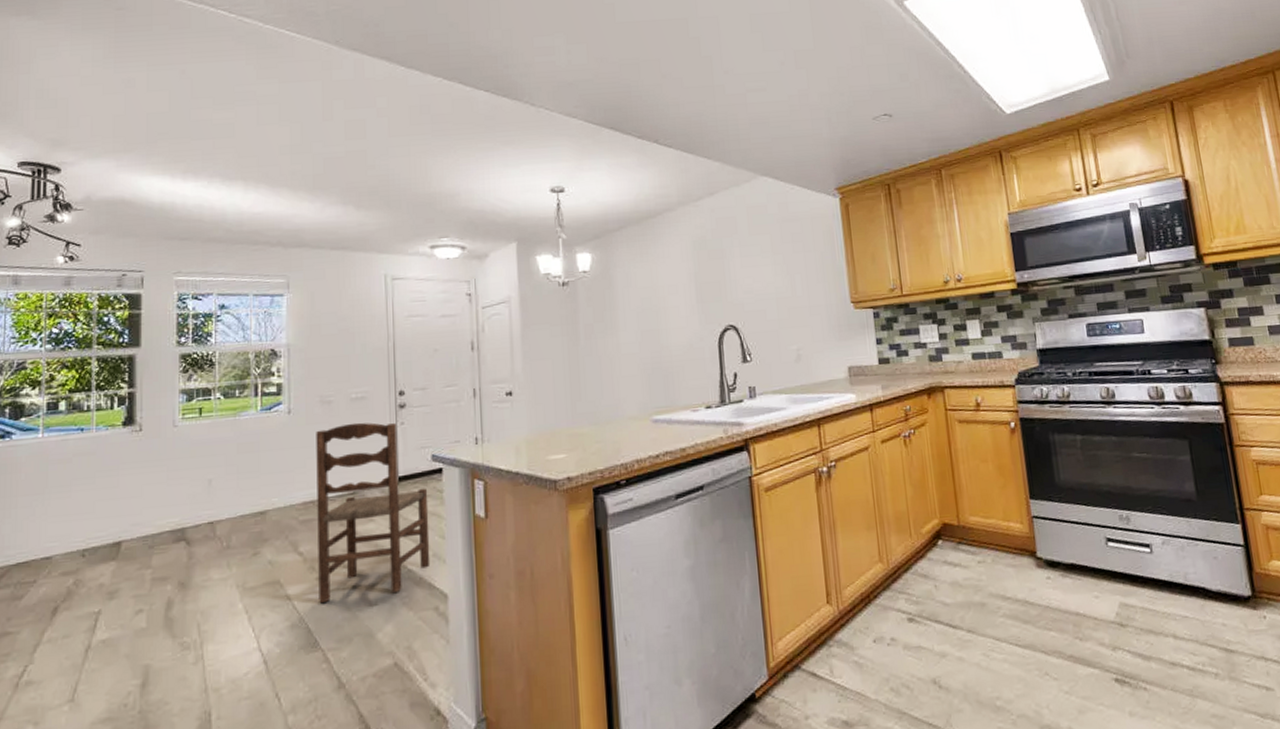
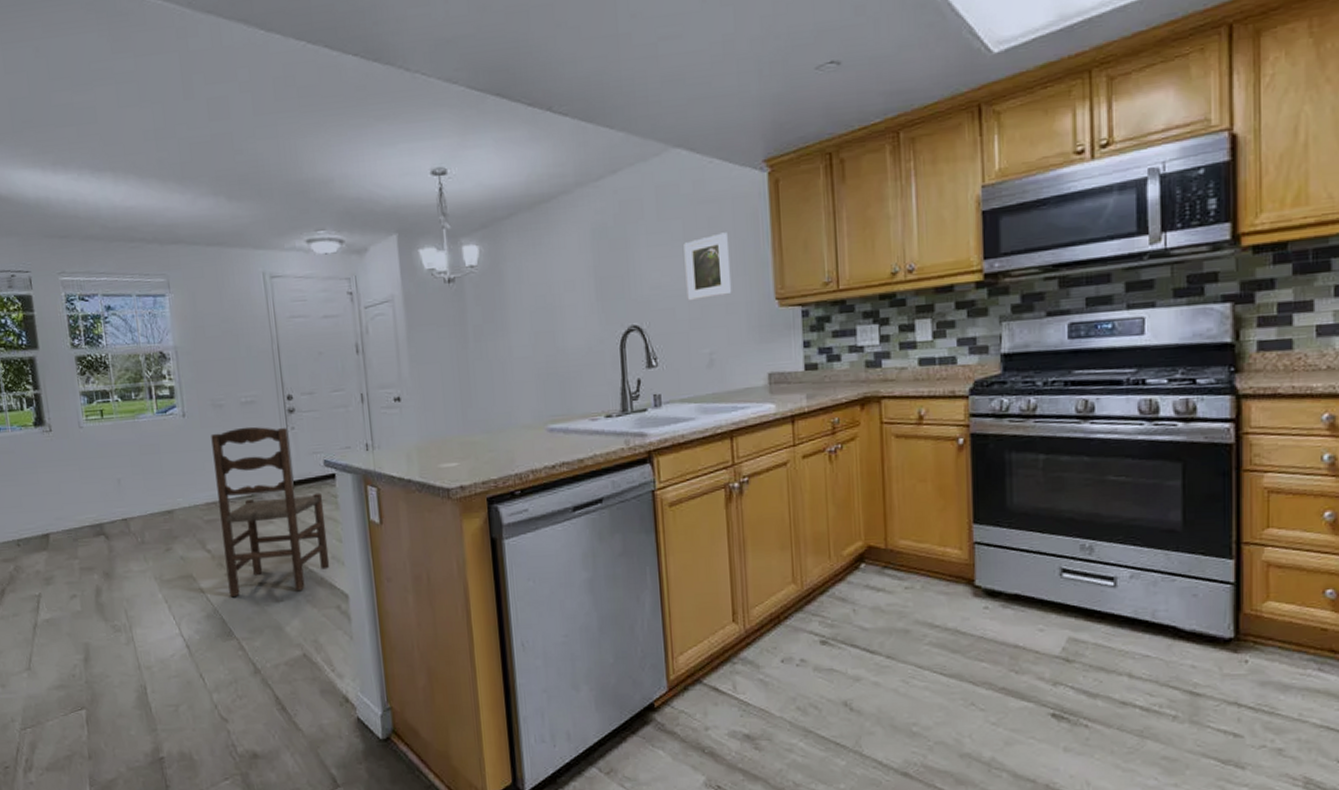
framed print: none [772,246,814,304] -> present [684,232,732,301]

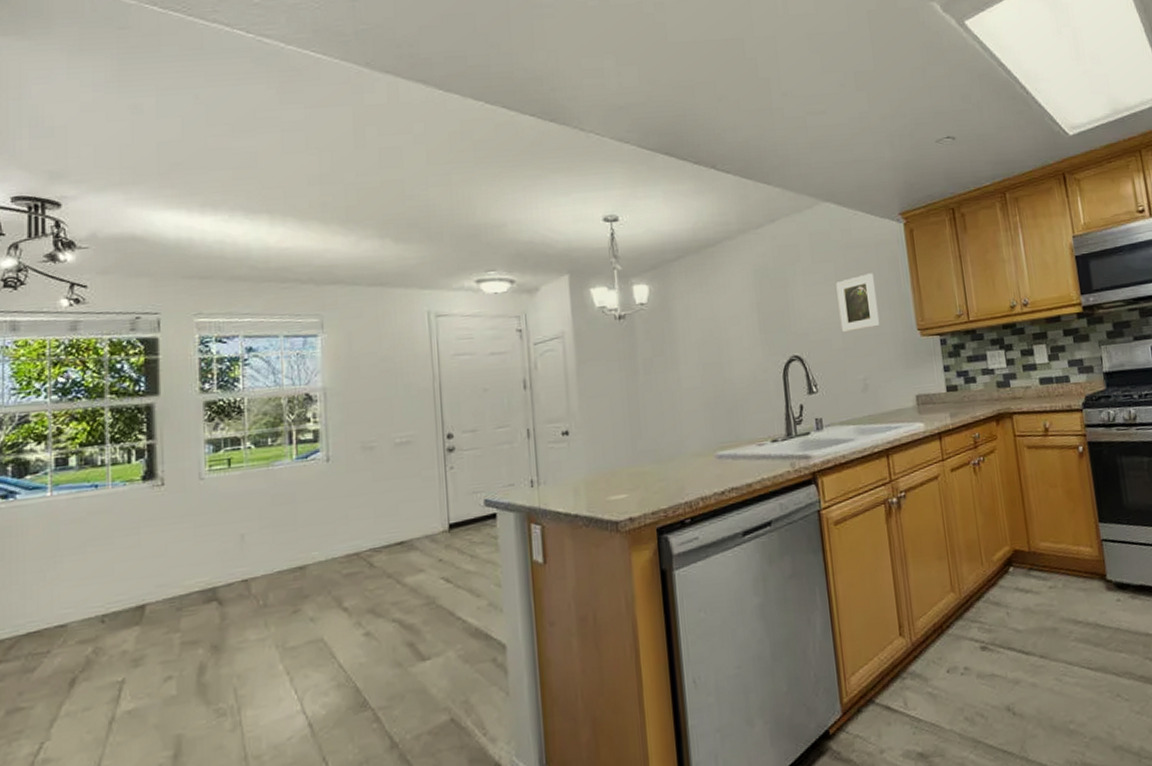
dining chair: present [211,426,330,598] -> none [358,468,486,661]

